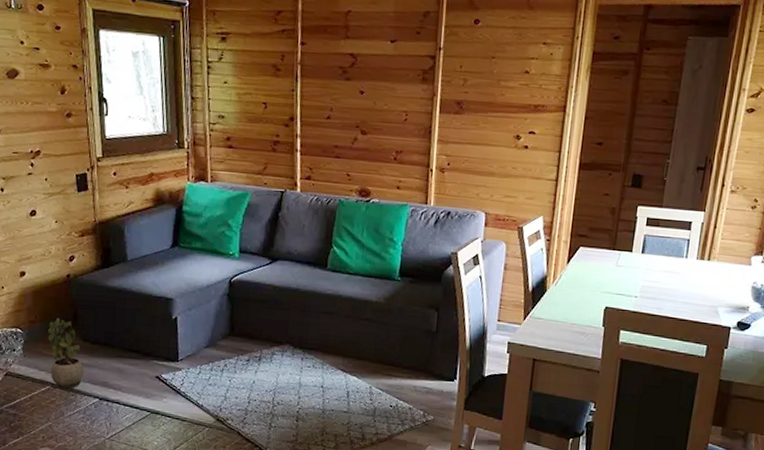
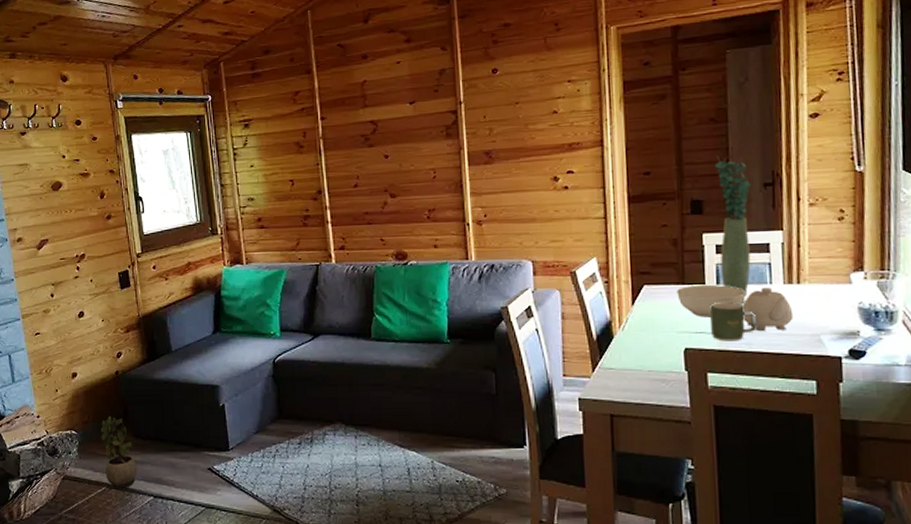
bowl: none [607,251,664,282] -> present [677,284,745,318]
mug: none [629,269,670,305] -> present [709,302,757,342]
vase: none [646,135,686,273] -> present [715,155,751,303]
teapot: none [658,260,700,300] -> present [742,287,794,332]

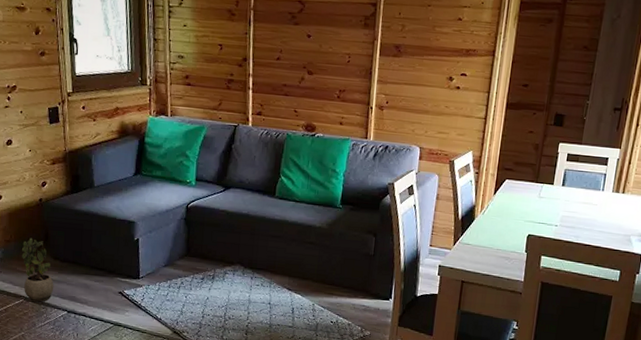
bowl: present [677,284,745,318] -> none [530,184,582,212]
mug: present [709,302,757,342] -> none [550,200,587,234]
vase: present [715,155,751,303] -> none [566,78,604,204]
teapot: present [742,287,794,332] -> none [577,192,615,229]

